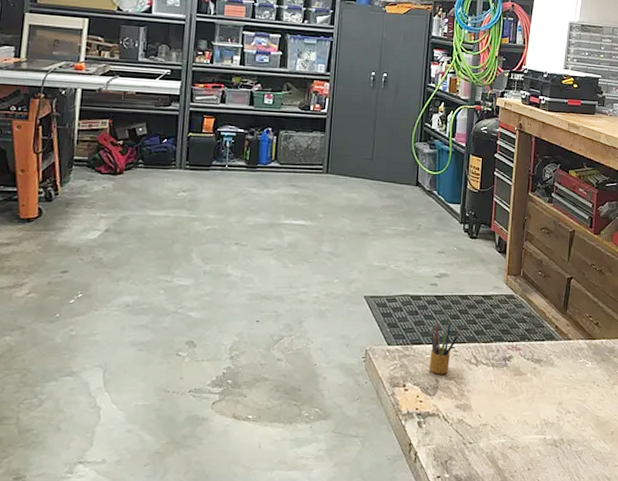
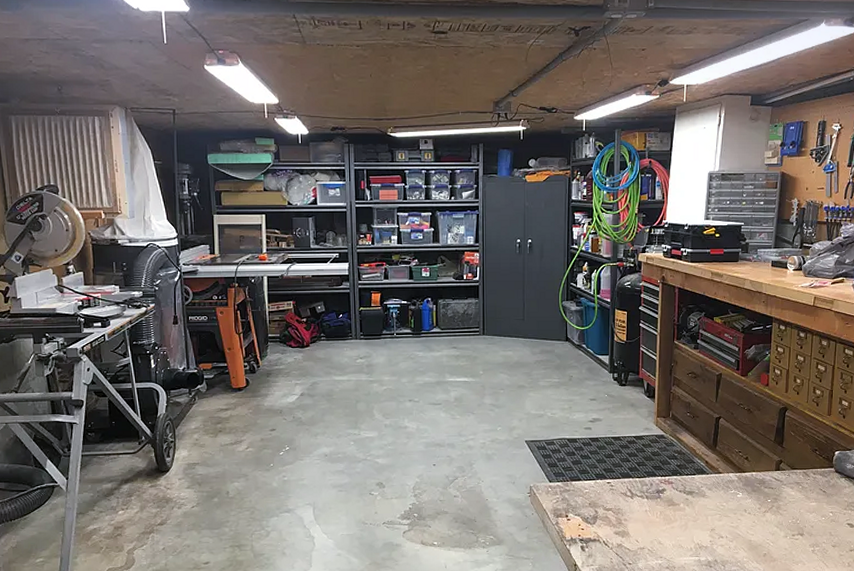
pencil box: present [429,319,459,375] -> none [587,459,614,506]

